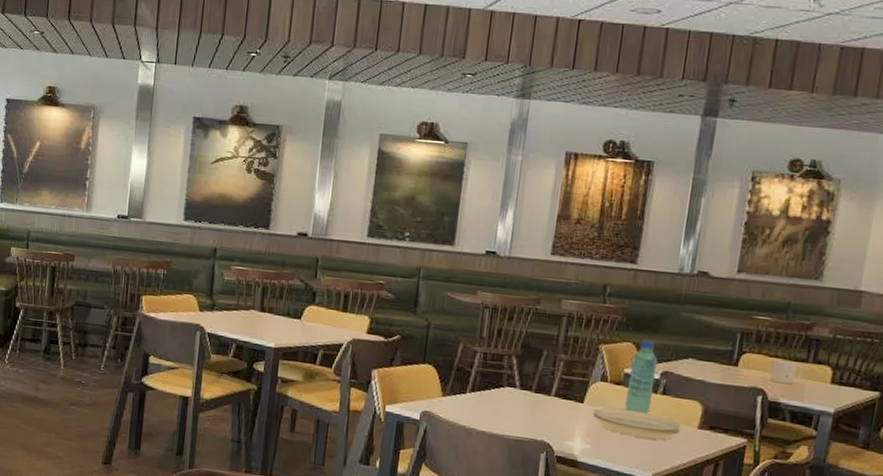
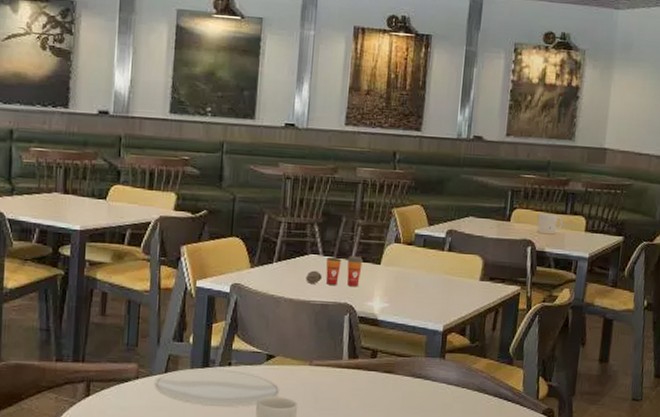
beverage cup: none [500,391,565,425] -> present [306,255,364,287]
plate: present [592,407,681,440] -> none [389,267,465,294]
water bottle: present [624,340,658,414] -> none [416,202,444,271]

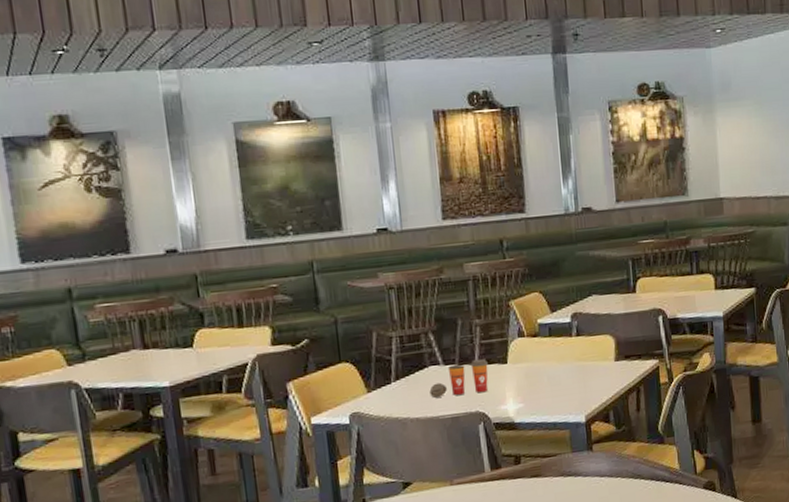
mug: present [536,213,563,235] -> none [663,276,691,301]

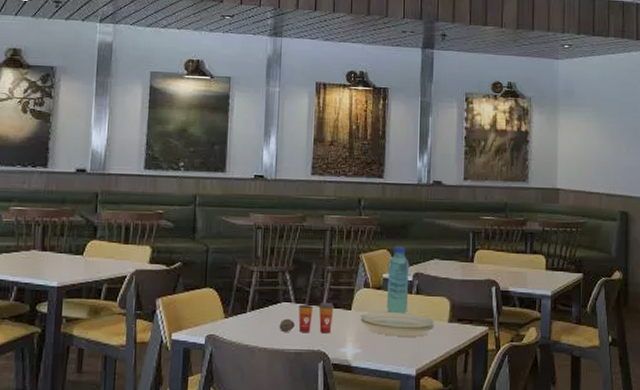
plate: none [518,357,600,385] -> present [360,311,434,337]
water bottle: none [542,286,569,361] -> present [386,246,410,314]

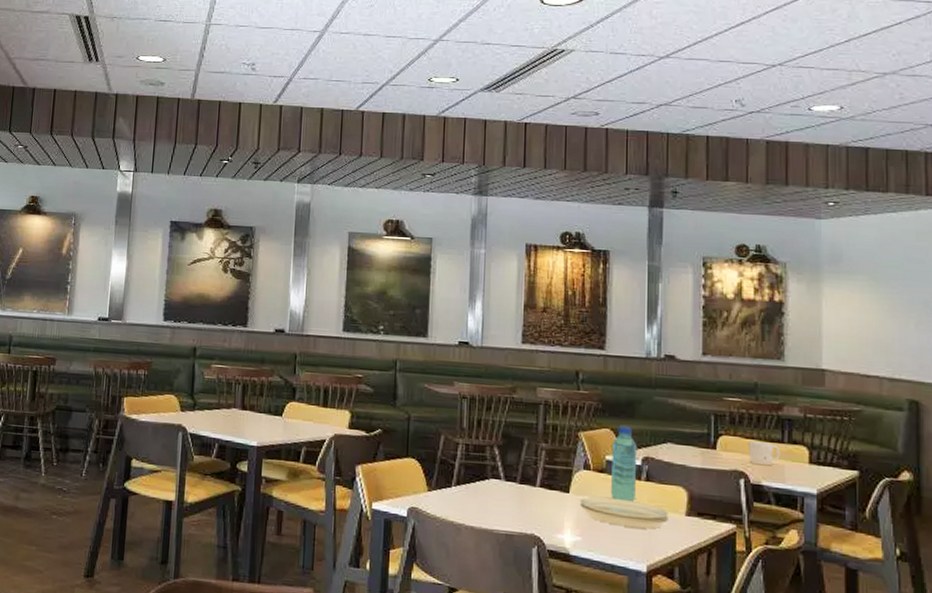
beverage cup: present [279,302,335,334] -> none [487,481,550,517]
mug: none [499,253,524,274] -> present [749,441,780,466]

